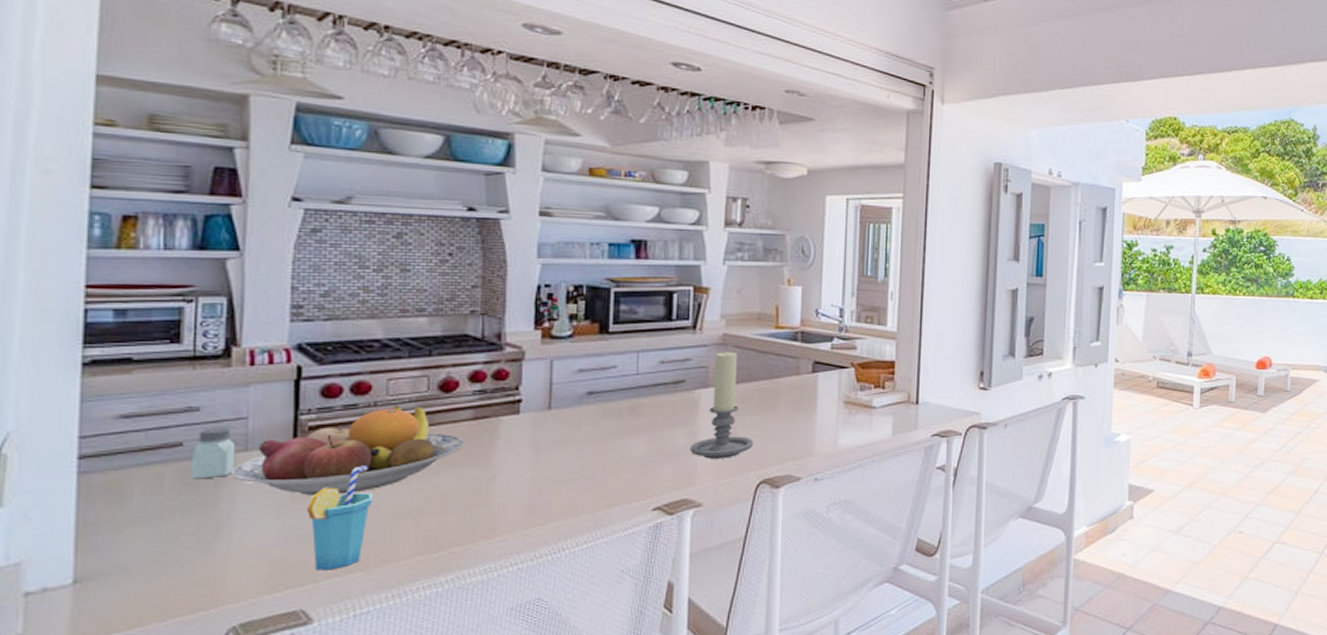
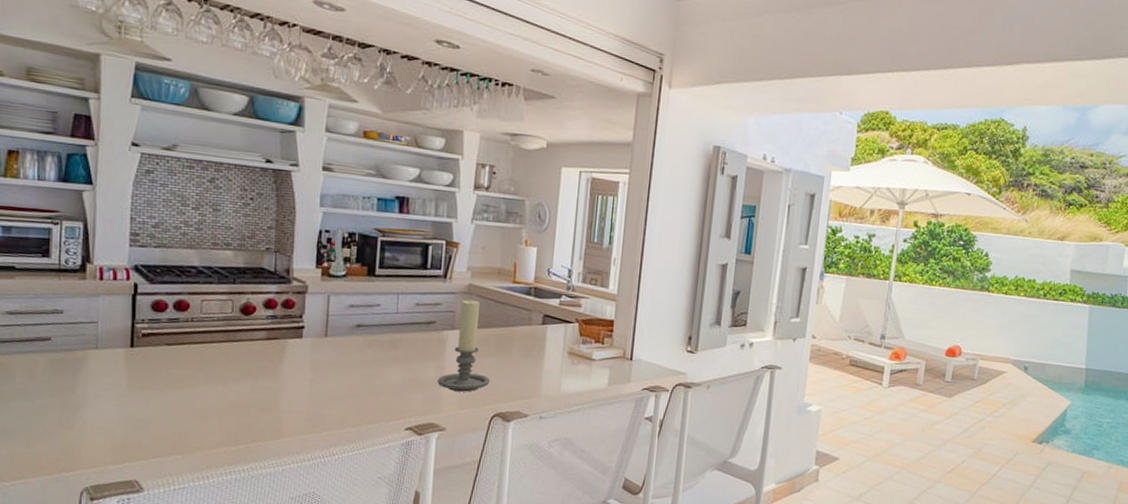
saltshaker: present [190,426,236,479] -> none [56,327,89,369]
fruit bowl: present [231,404,464,495] -> none [86,321,259,391]
cup: present [307,465,373,571] -> none [140,369,189,451]

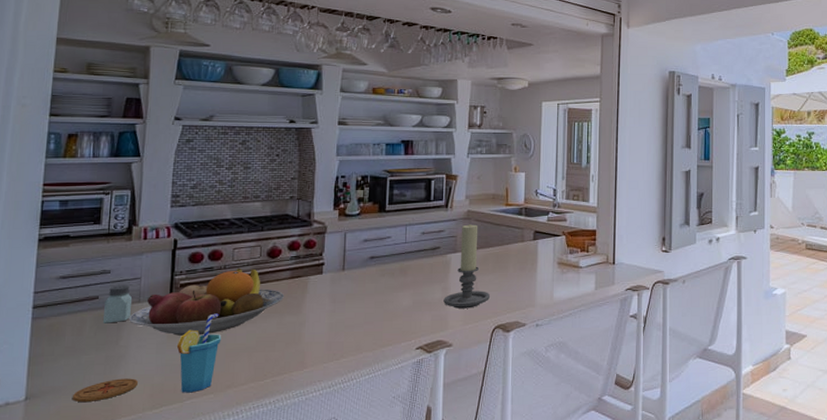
coaster: none [26,428,98,450] -> present [72,378,138,402]
saltshaker: none [56,327,89,369] -> present [102,284,133,323]
fruit bowl: none [86,321,259,391] -> present [129,267,284,336]
cup: none [140,369,189,451] -> present [177,313,221,393]

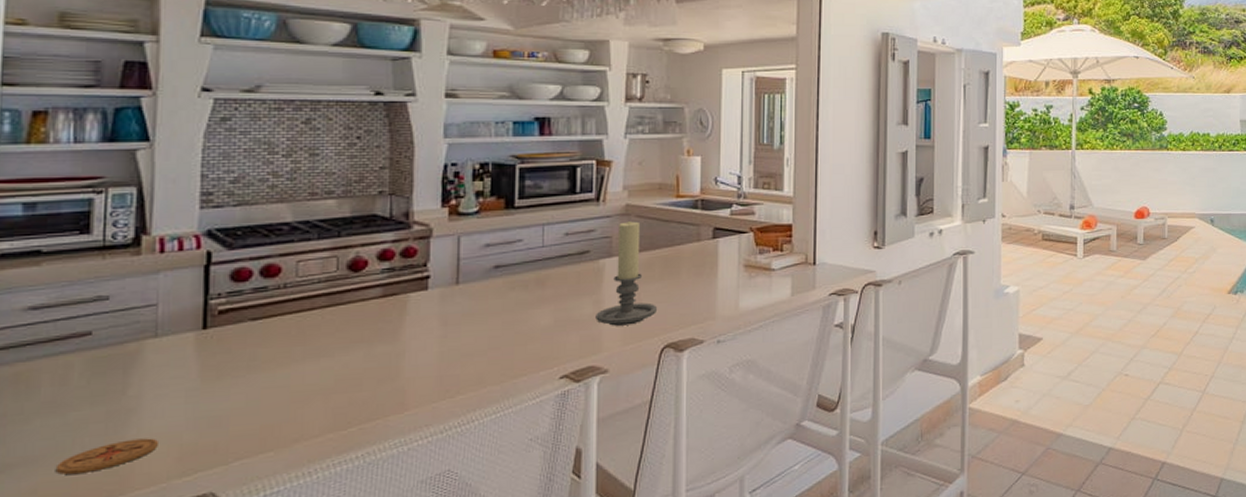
saltshaker: present [102,284,133,323] -> none [99,314,146,368]
fruit bowl: present [129,267,284,336] -> none [141,285,373,379]
cup: present [177,313,221,393] -> none [217,346,283,453]

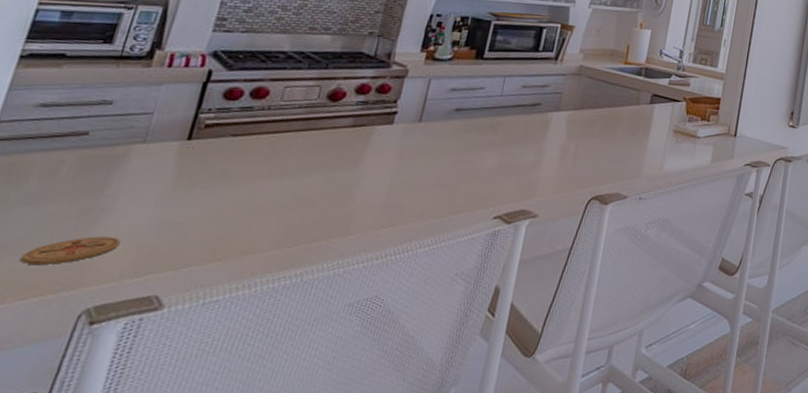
candle holder: present [595,221,658,326] -> none [535,81,592,175]

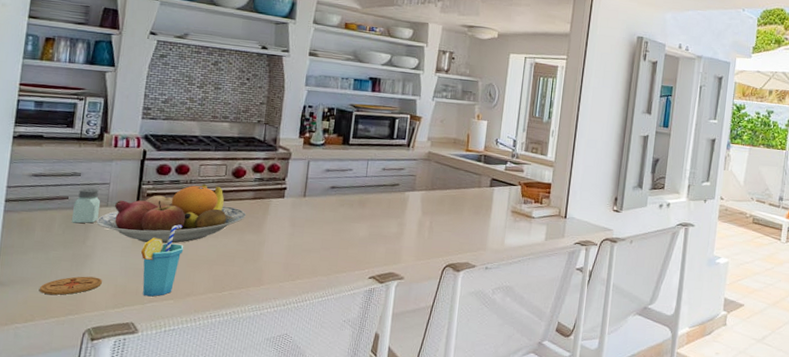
saltshaker: none [87,119,137,167] -> present [71,188,101,224]
fruit bowl: none [124,109,340,188] -> present [96,183,246,244]
cup: none [178,162,250,259] -> present [141,224,184,297]

